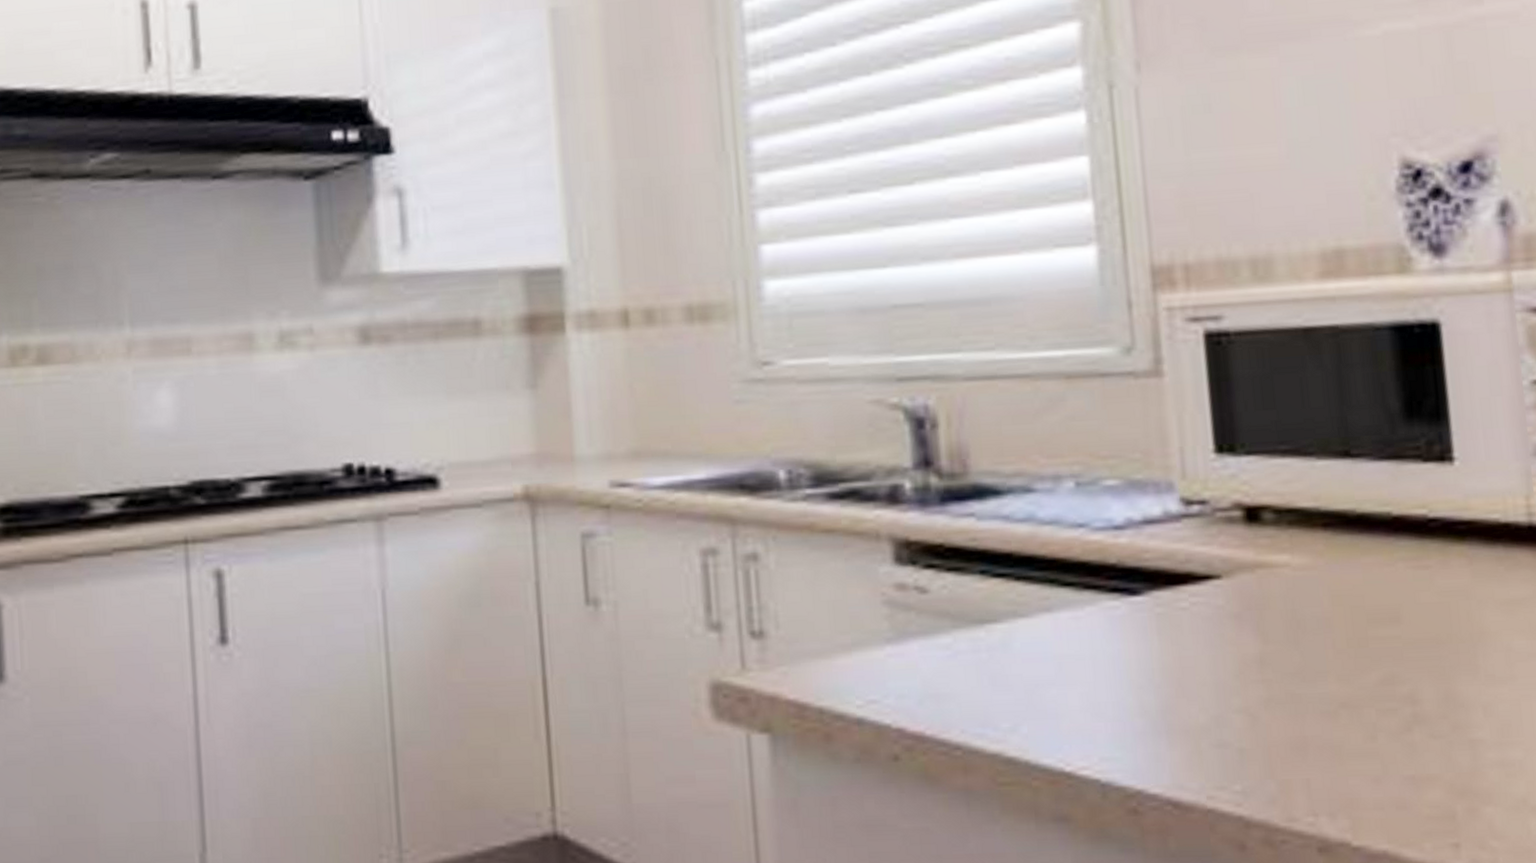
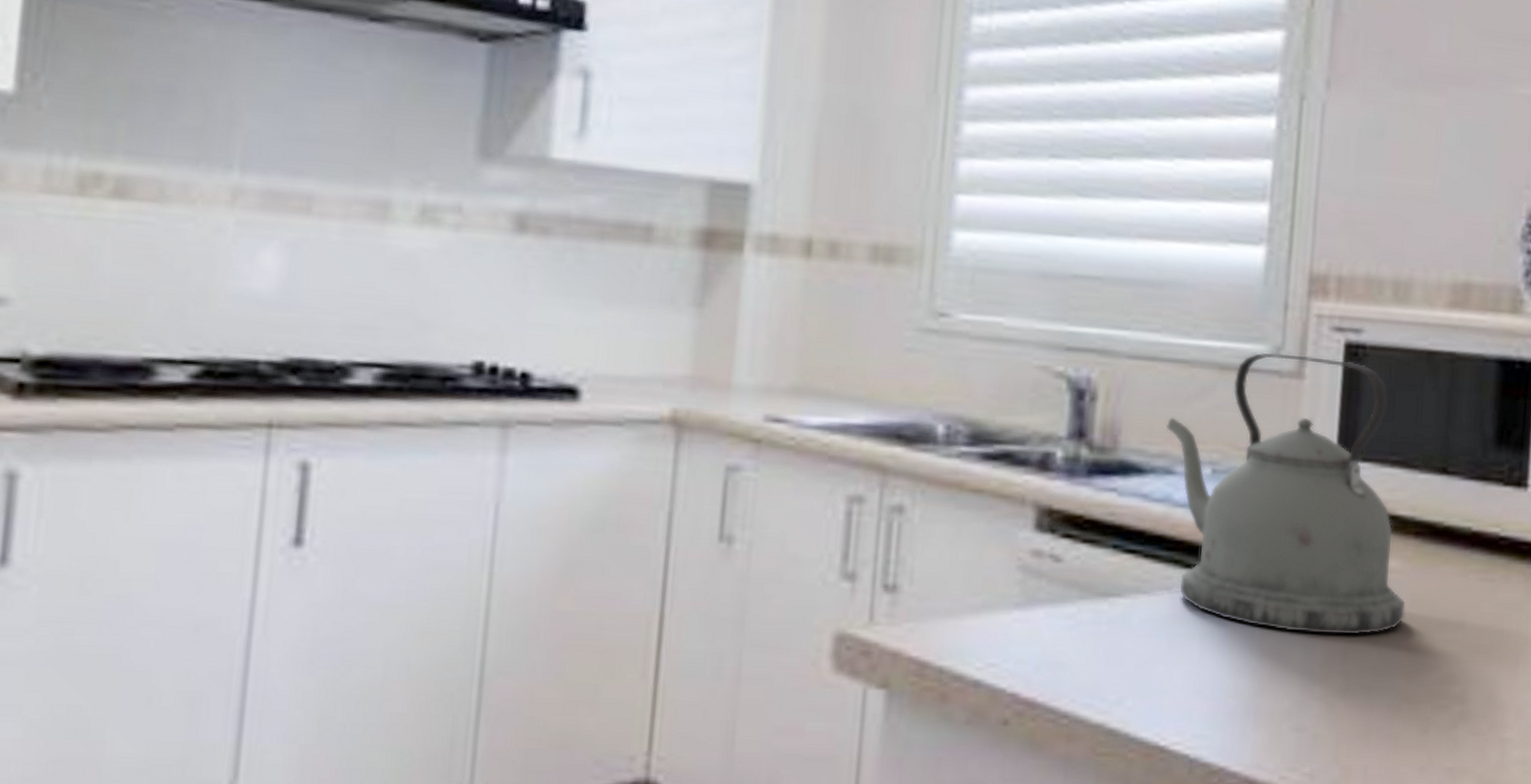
kettle: none [1016,351,1326,643] -> present [1165,352,1406,635]

